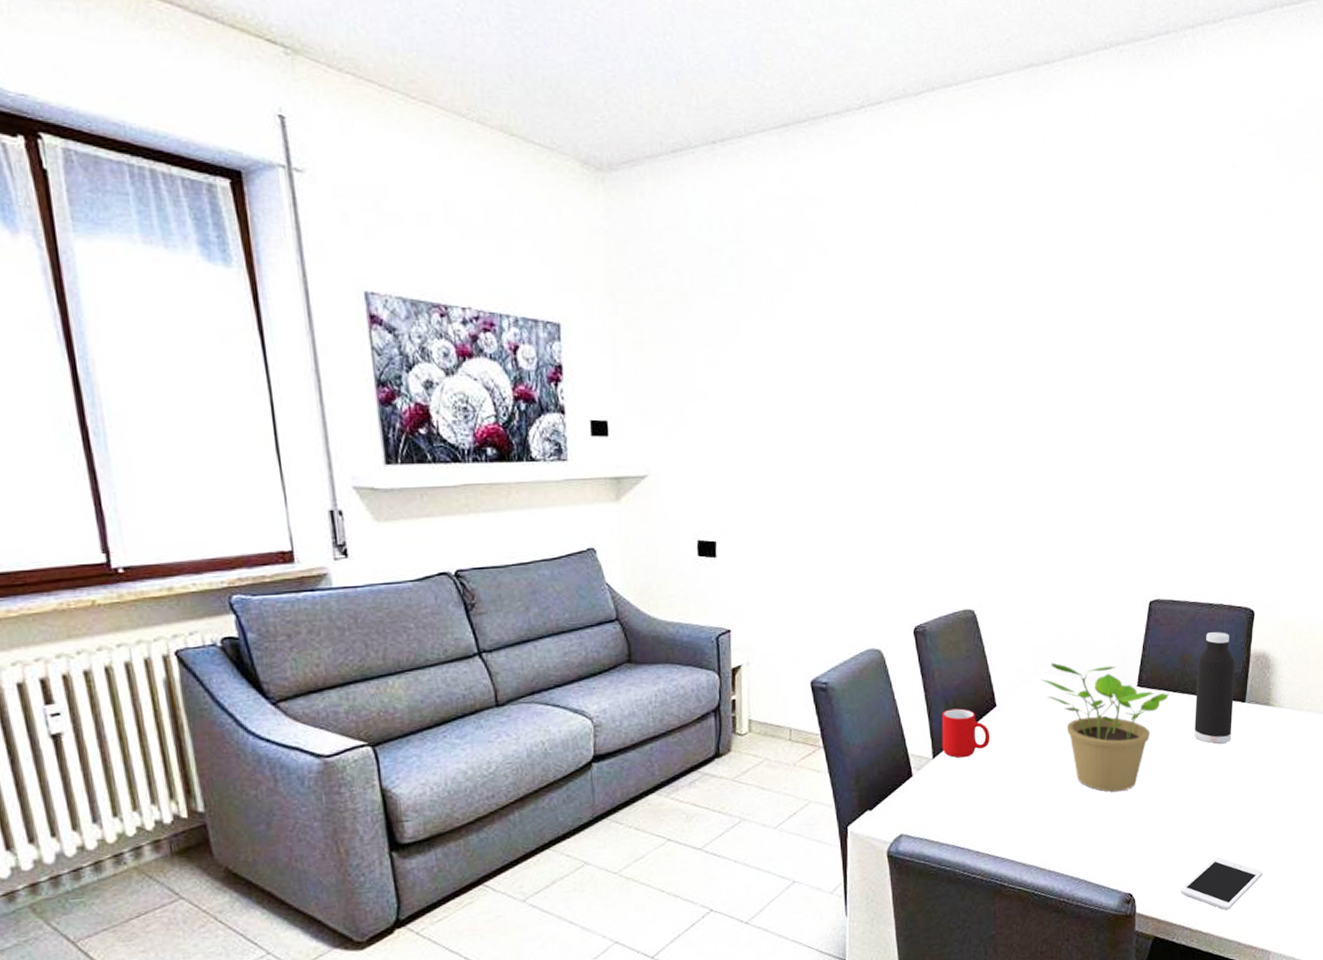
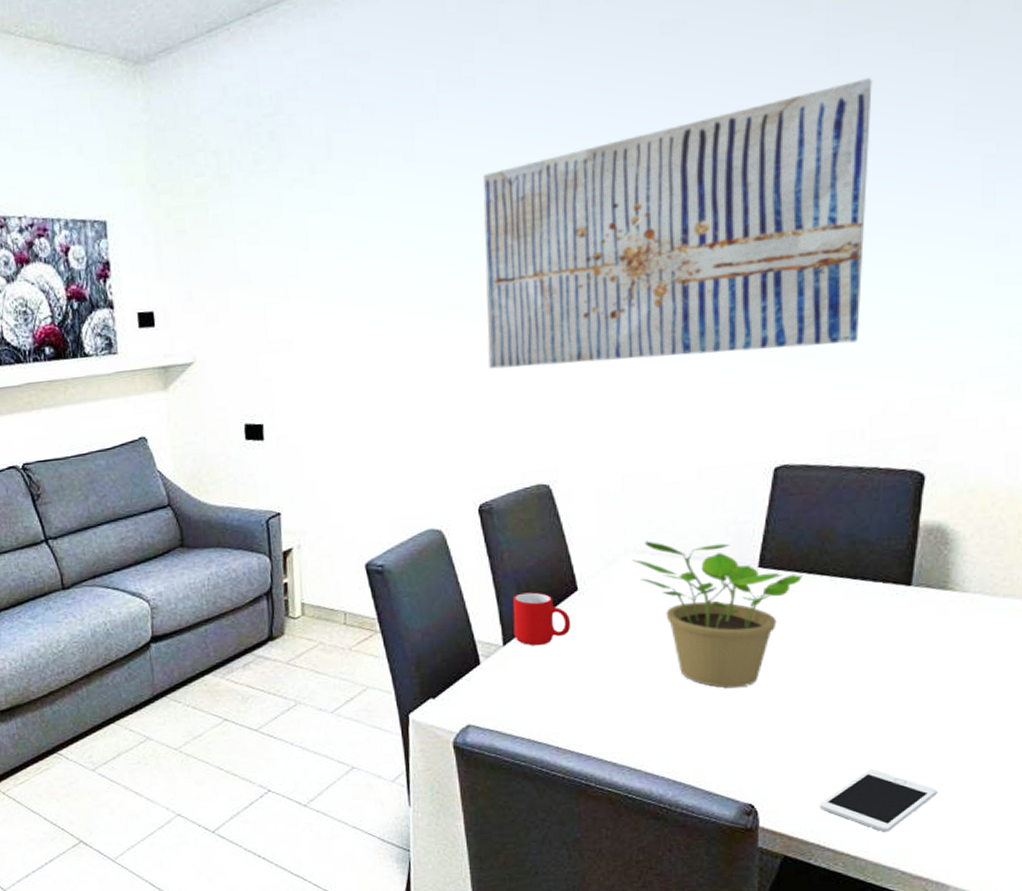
wall art: none [923,286,1220,502] -> present [483,78,872,369]
water bottle: present [1195,632,1236,744] -> none [838,501,898,635]

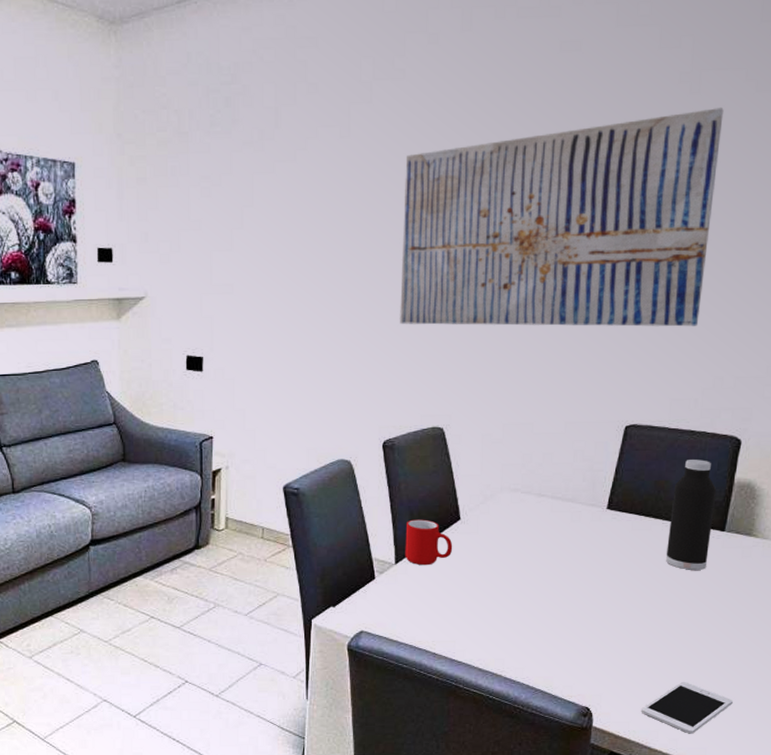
potted plant: present [632,541,802,688] -> none [507,481,641,610]
water bottle: none [838,501,898,635] -> present [666,459,717,570]

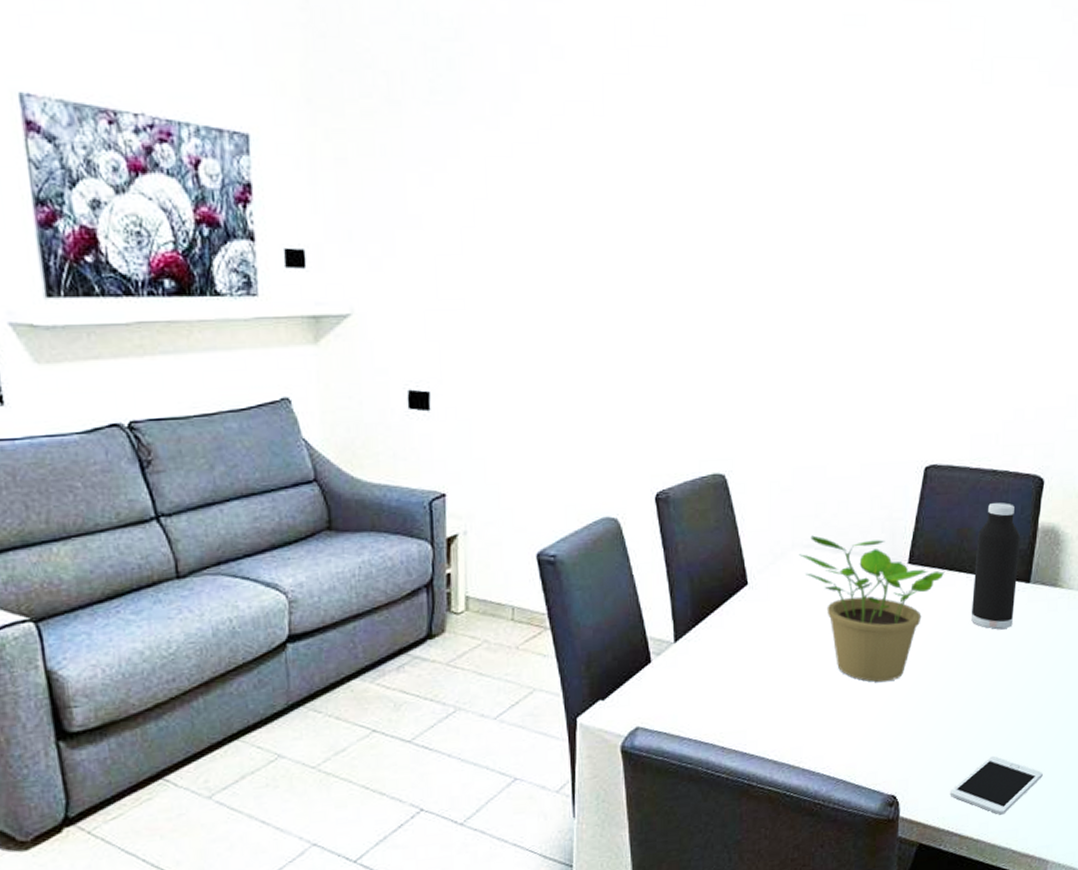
wall art: present [400,108,724,327] -> none [671,102,1017,352]
cup: present [405,519,453,566] -> none [685,586,740,643]
potted plant: none [507,481,641,610] -> present [799,535,944,682]

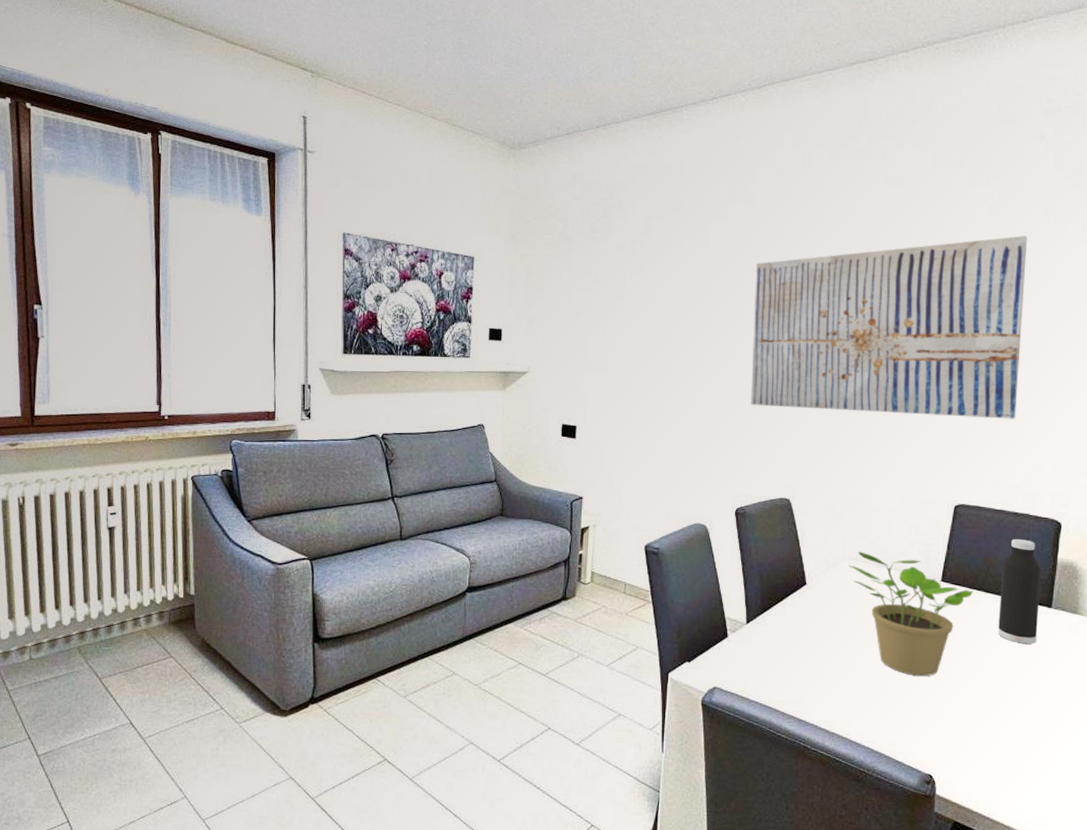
wall art: none [671,102,1017,352] -> present [751,236,1027,419]
cell phone: present [951,755,1043,815] -> none [983,753,1070,808]

